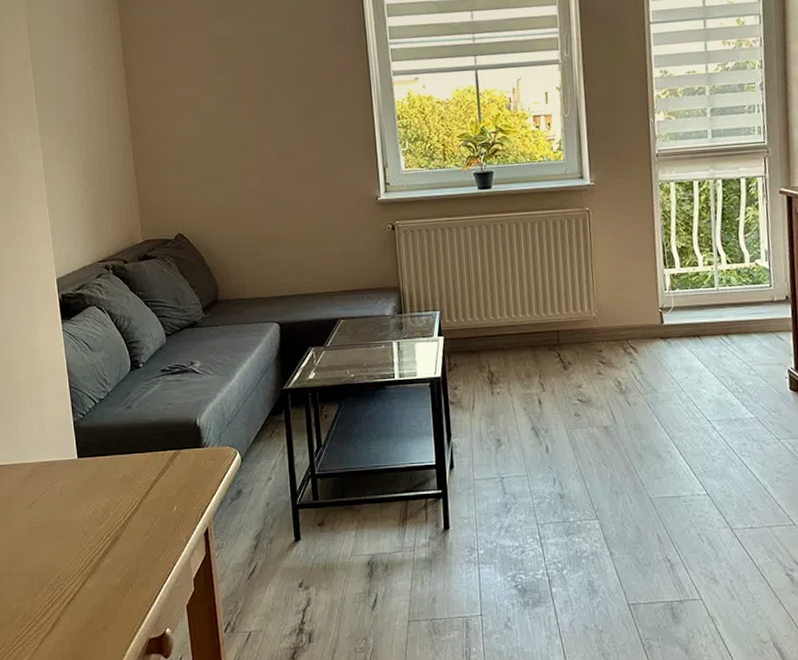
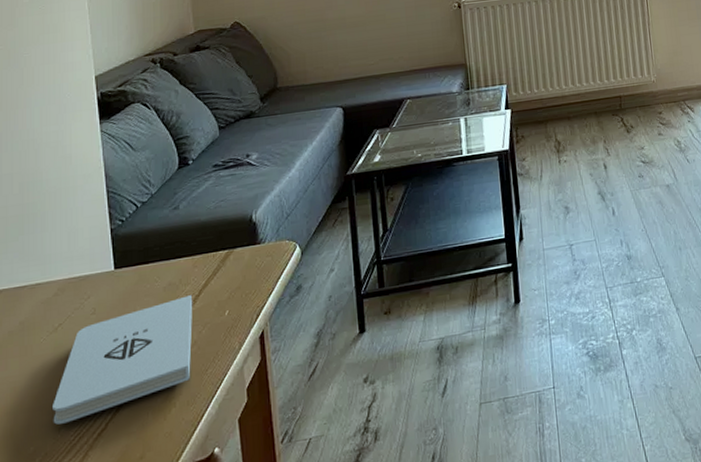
notepad: none [30,488,146,590] -> present [53,295,193,425]

